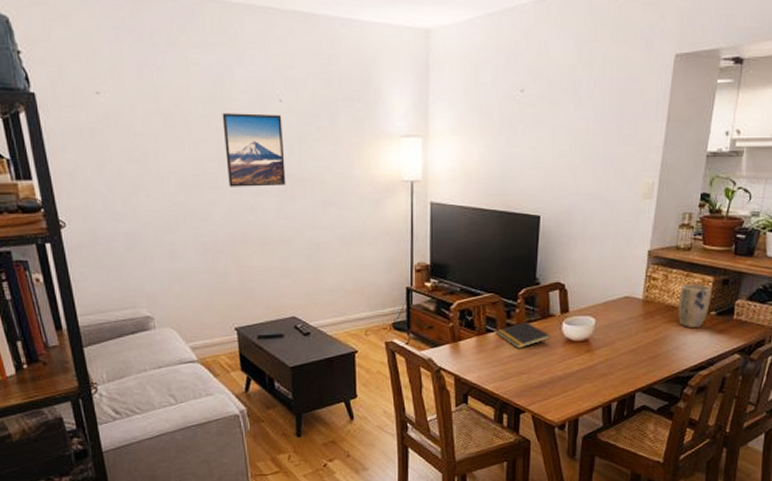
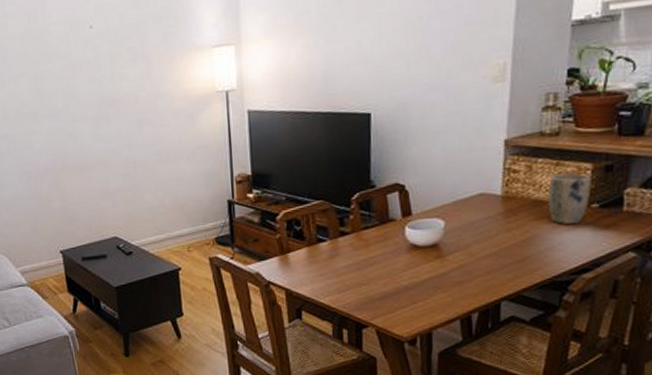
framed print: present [222,113,286,187] -> none [37,40,101,116]
notepad: present [496,321,551,348] -> none [328,228,393,258]

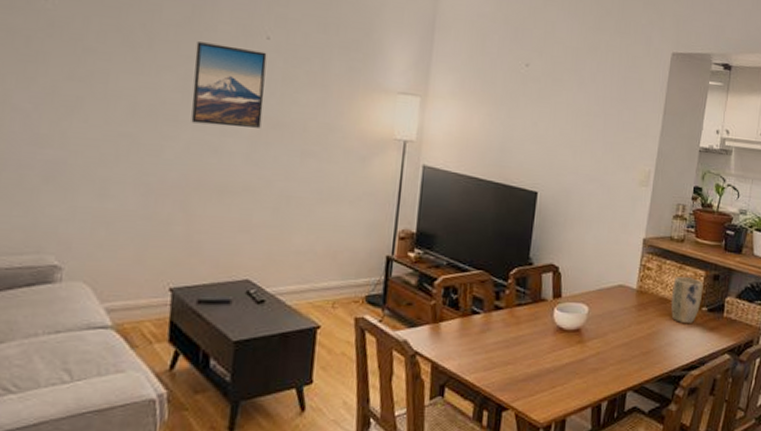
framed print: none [37,40,101,116] -> present [191,42,267,128]

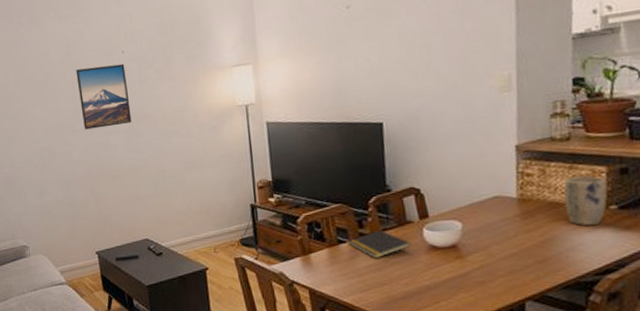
notepad: none [482,304,541,334] -> present [348,230,412,258]

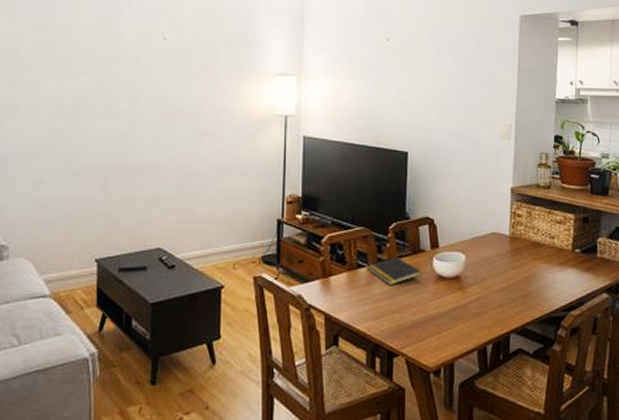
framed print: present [76,63,132,130] -> none [105,47,165,116]
plant pot: present [564,176,608,226] -> none [543,221,574,266]

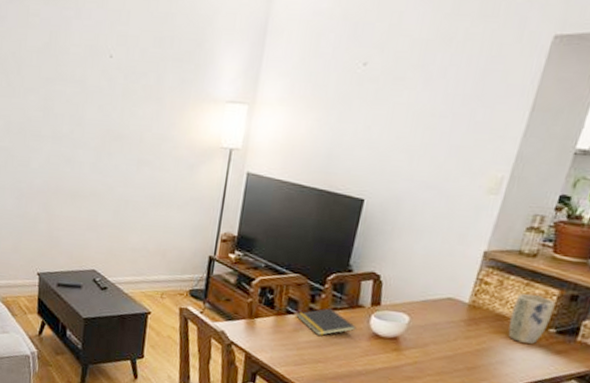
plant pot: none [543,221,574,266] -> present [508,294,556,345]

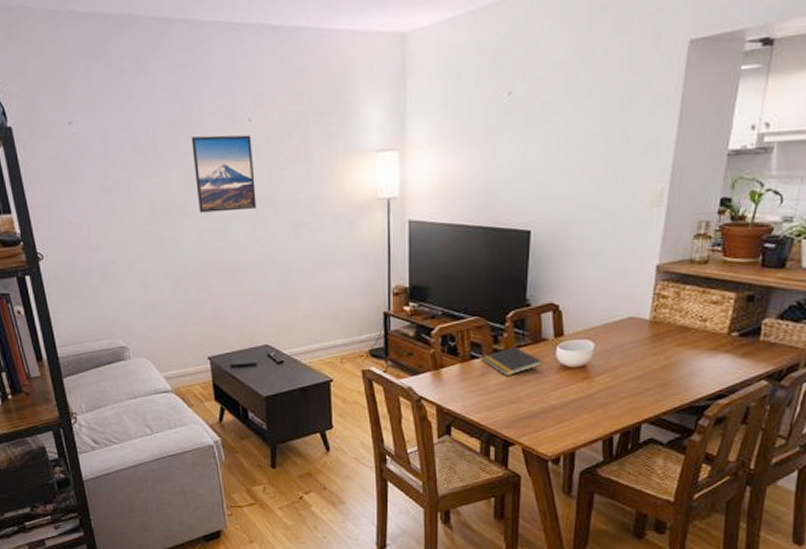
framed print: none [50,65,110,140] -> present [191,135,257,213]
plant pot: present [508,294,556,345] -> none [692,301,734,352]

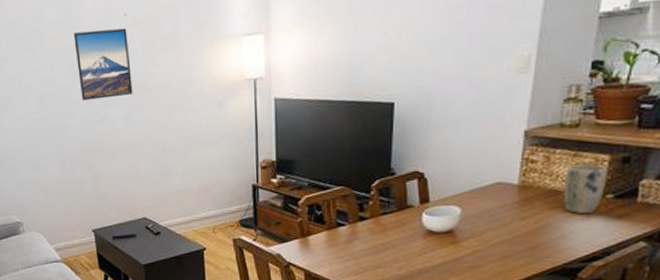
notepad: present [481,346,543,376] -> none [347,213,409,242]
plant pot: none [692,301,734,352] -> present [563,164,608,215]

